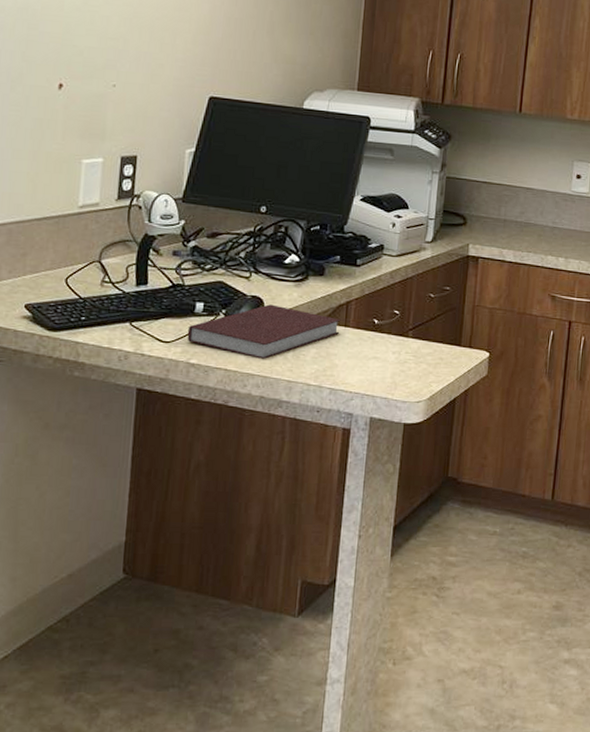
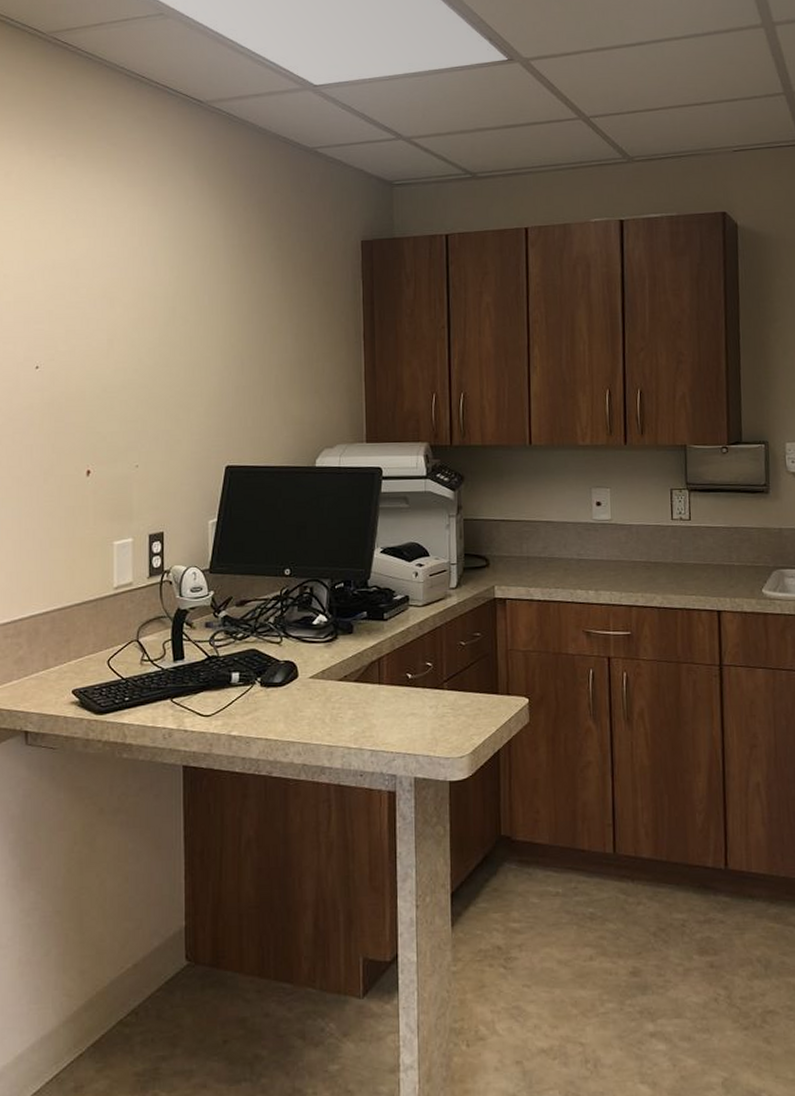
notebook: present [187,304,341,359] -> none [226,668,375,725]

